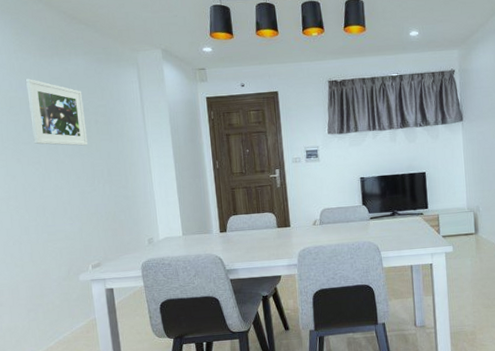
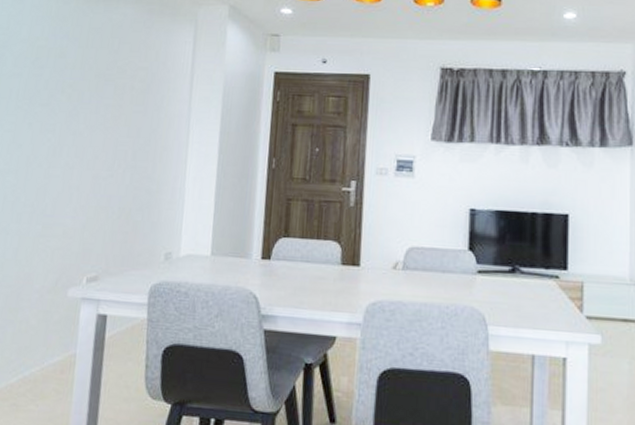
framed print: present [25,78,88,146] -> none [52,25,123,117]

